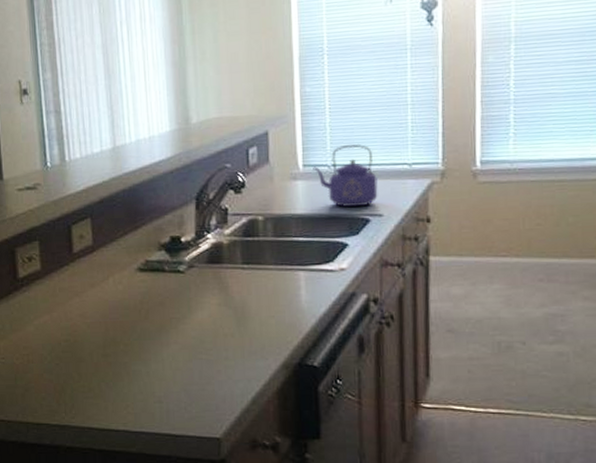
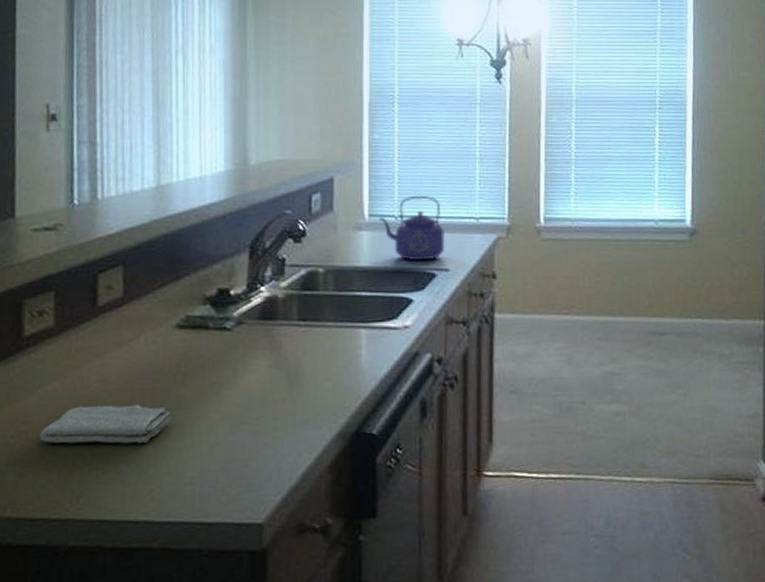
washcloth: none [38,335,140,367] -> present [40,404,172,444]

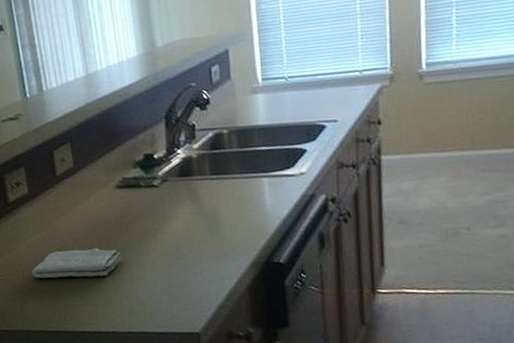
kettle: present [379,195,445,261] -> none [271,55,332,116]

